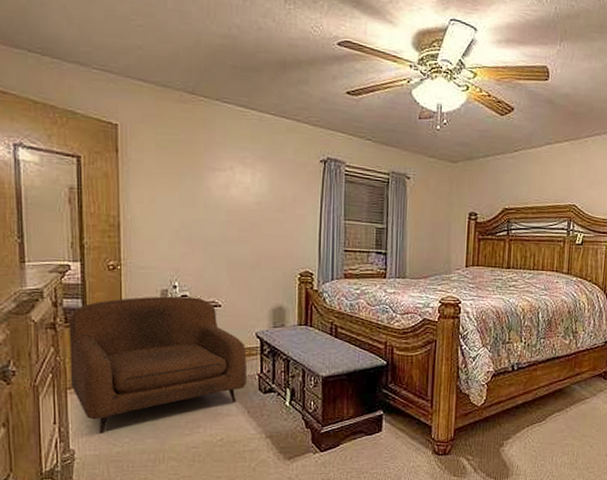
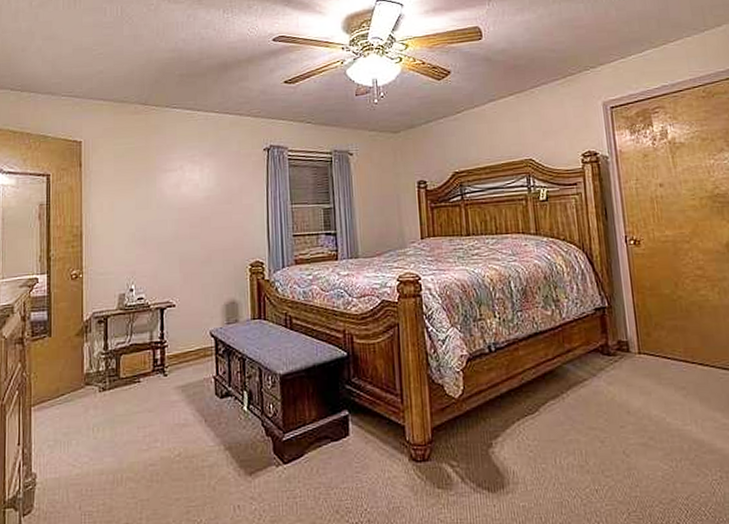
armchair: present [69,296,247,433] -> none [34,299,202,453]

